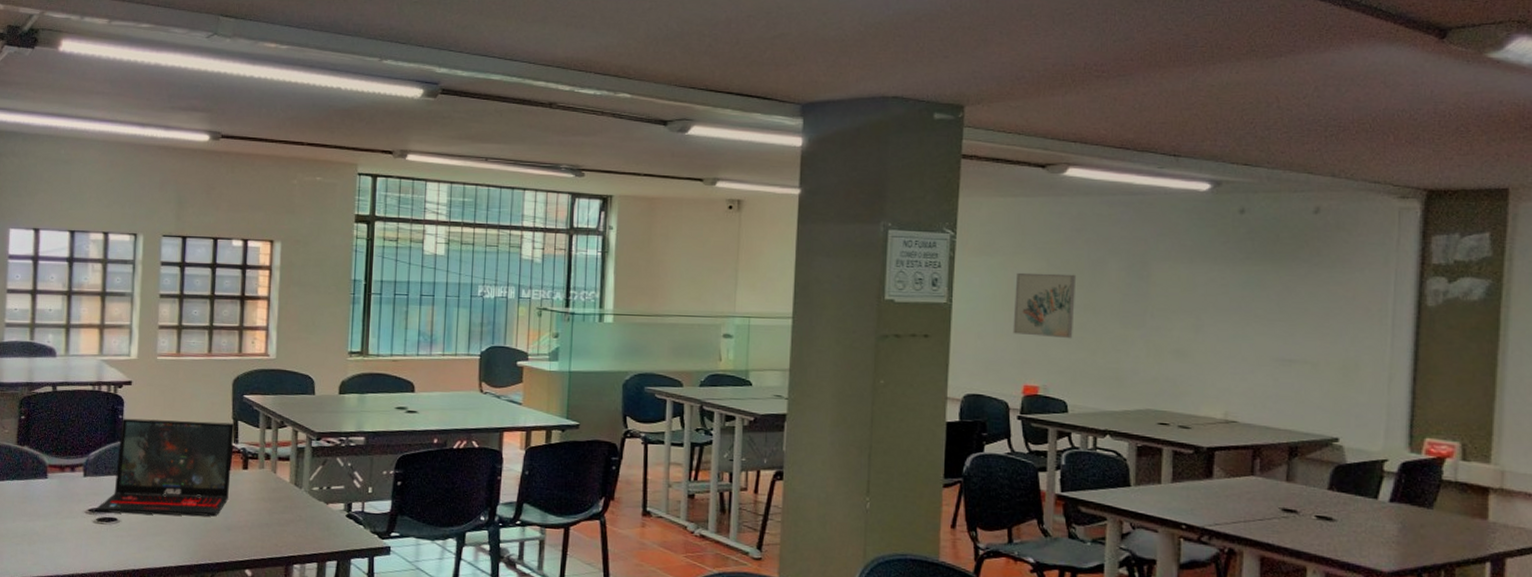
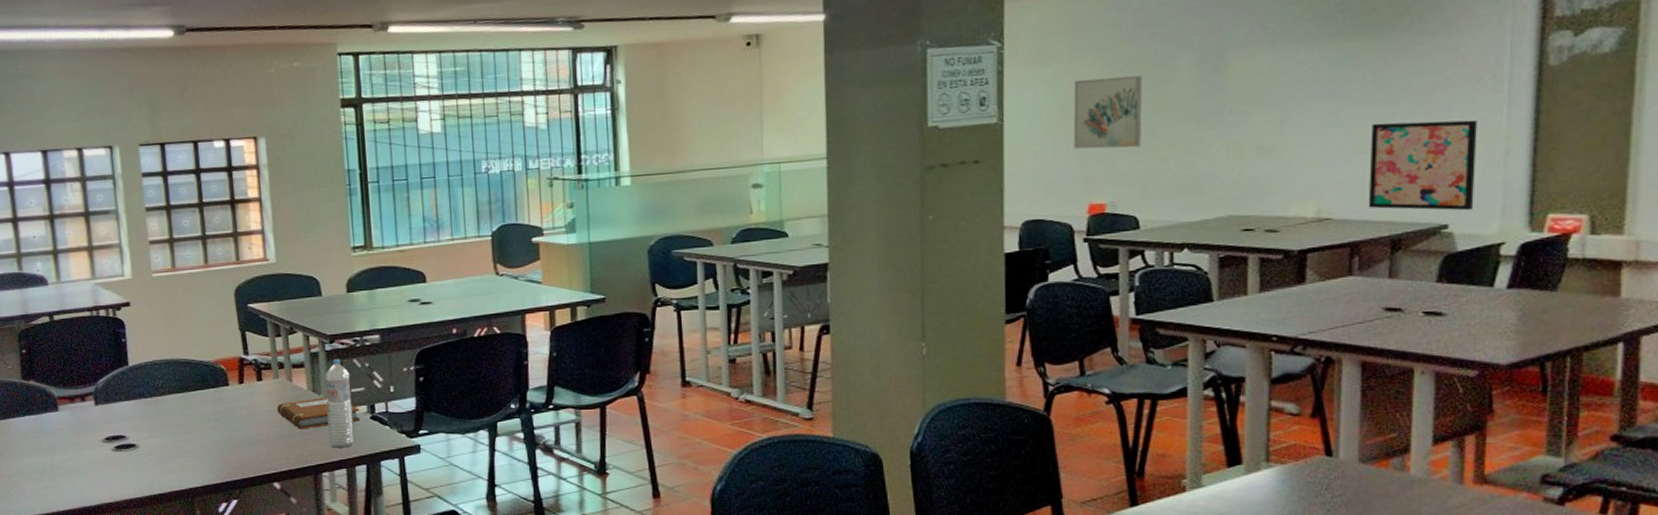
laptop: present [96,418,235,517] -> none [112,335,246,441]
notebook: none [258,491,337,521] -> present [276,398,361,430]
water bottle: none [304,456,332,542] -> present [325,359,354,448]
wall art: none [1269,340,1365,428] -> present [1368,119,1477,211]

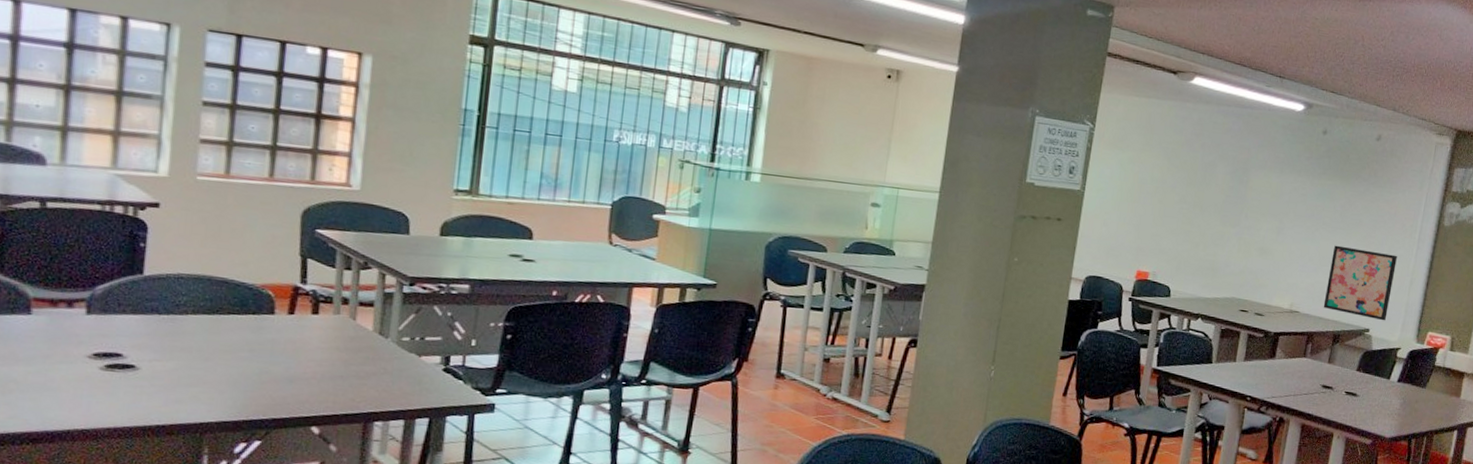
notebook: present [276,398,361,430] -> none [330,341,432,373]
water bottle: present [325,359,354,448] -> none [389,303,428,398]
wall art: present [1073,75,1143,149] -> none [1133,168,1191,232]

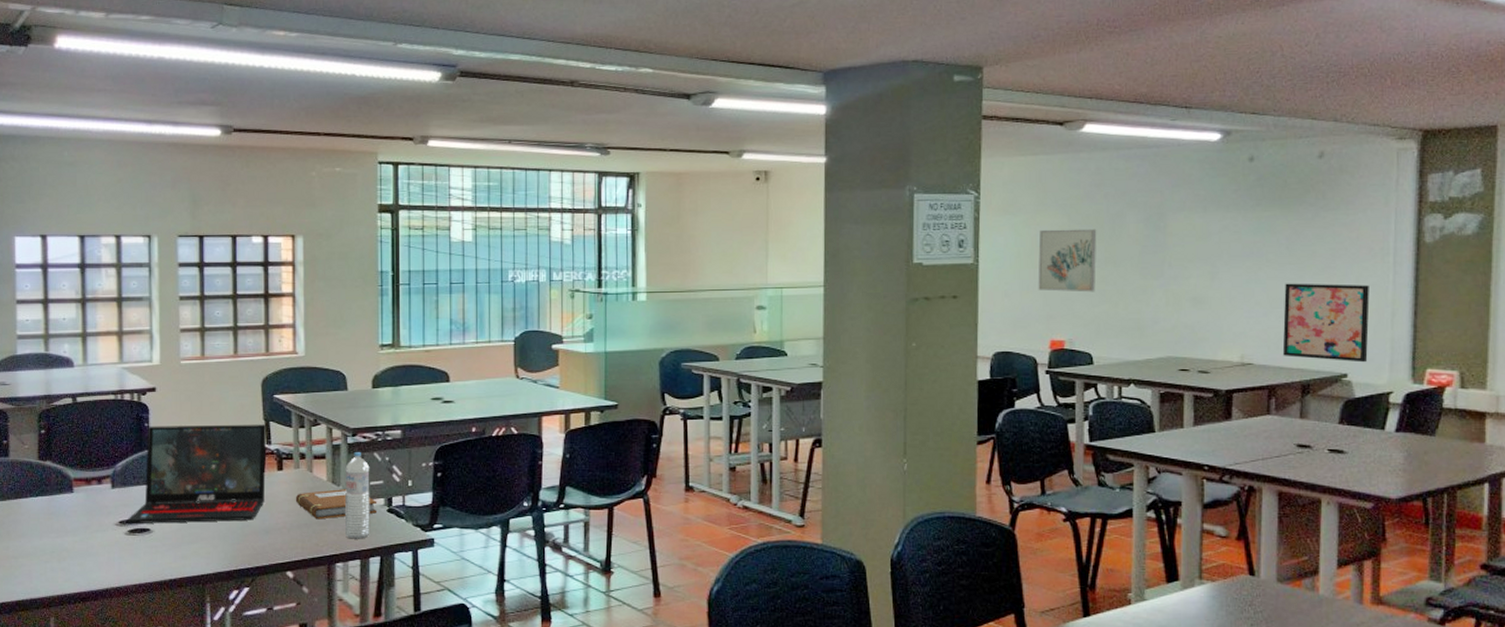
laptop: none [104,246,303,367] -> present [127,424,267,524]
notebook: none [330,341,432,373] -> present [295,489,378,520]
water bottle: none [389,303,428,398] -> present [345,452,370,539]
wall art: none [1133,168,1191,232] -> present [1038,228,1097,292]

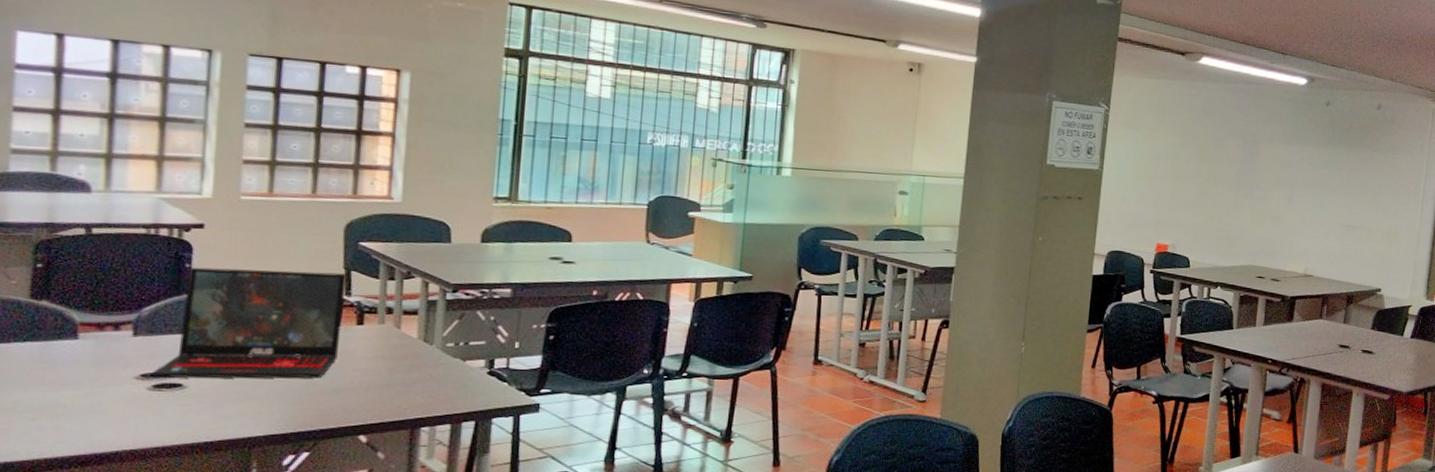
notebook: present [295,489,378,520] -> none [376,348,477,380]
water bottle: present [345,452,370,539] -> none [435,309,471,402]
wall art: present [1038,228,1097,292] -> none [1150,145,1203,205]
wall art: present [1282,283,1370,363] -> none [1336,210,1403,281]

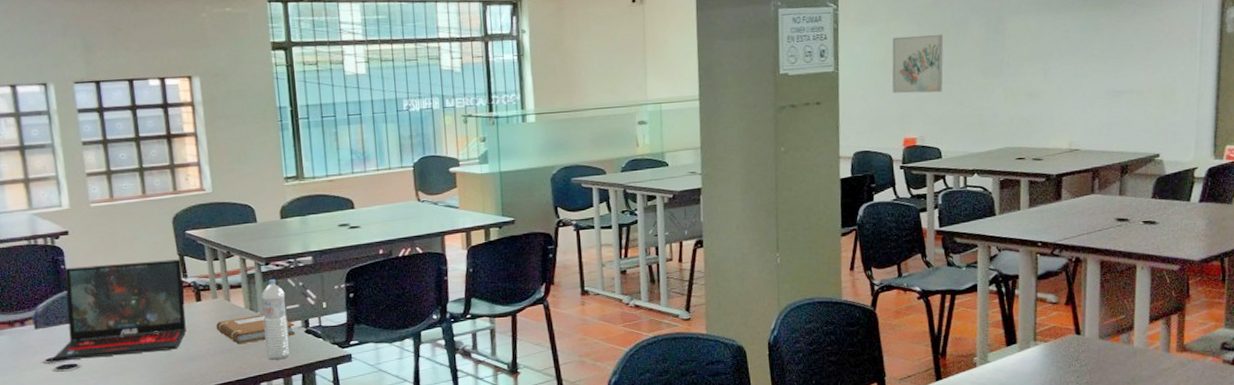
notebook: none [376,348,477,380] -> present [216,315,296,345]
water bottle: none [435,309,471,402] -> present [261,279,290,360]
wall art: none [1150,145,1203,205] -> present [892,34,944,94]

